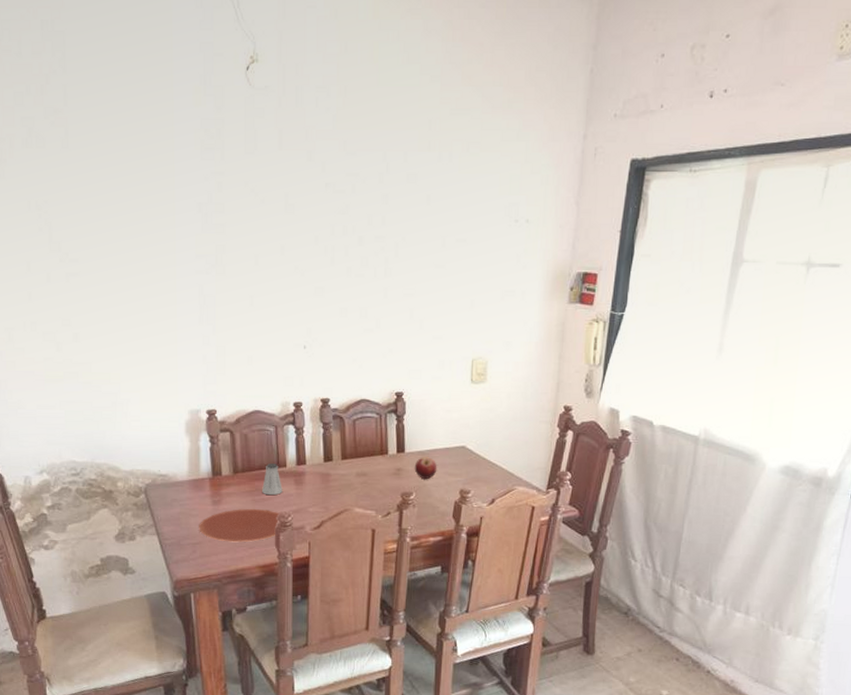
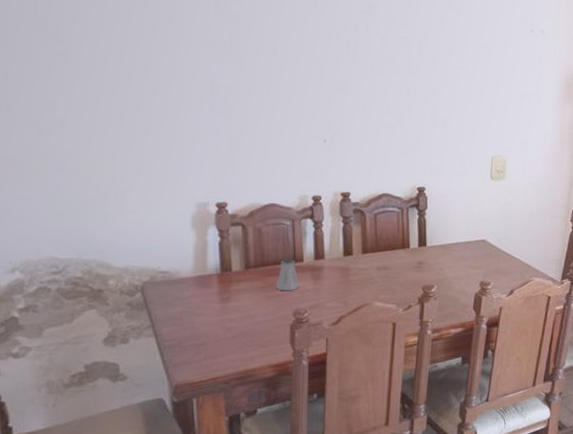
plate: present [199,508,280,543] -> none [204,305,296,342]
fruit: present [414,457,437,480] -> none [436,250,458,273]

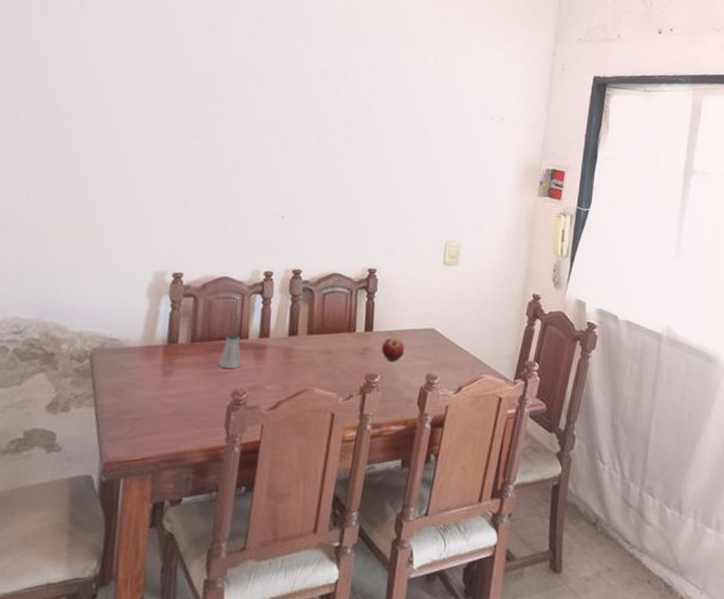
fruit: none [436,250,458,273] -> present [381,337,405,362]

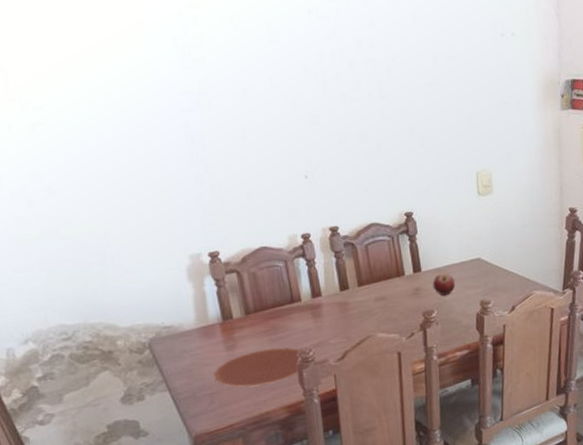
plate: none [142,382,235,421] -> present [214,347,300,387]
saltshaker: present [219,334,241,369] -> none [278,299,300,332]

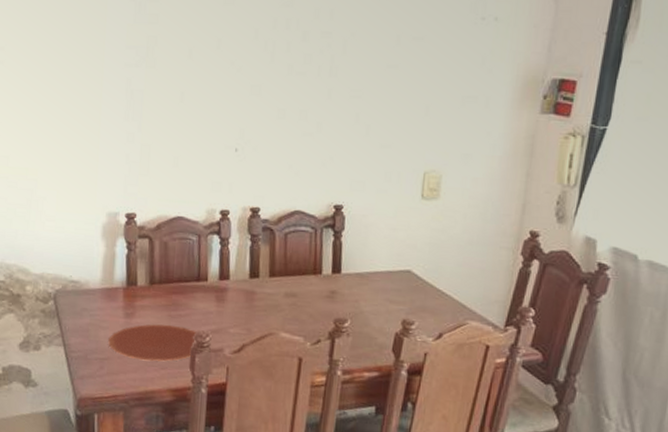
fruit: present [432,273,456,296] -> none [351,279,378,306]

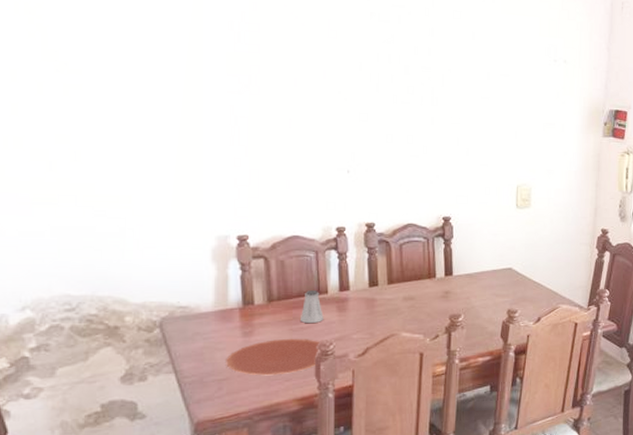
saltshaker: none [179,276,202,311] -> present [301,290,324,323]

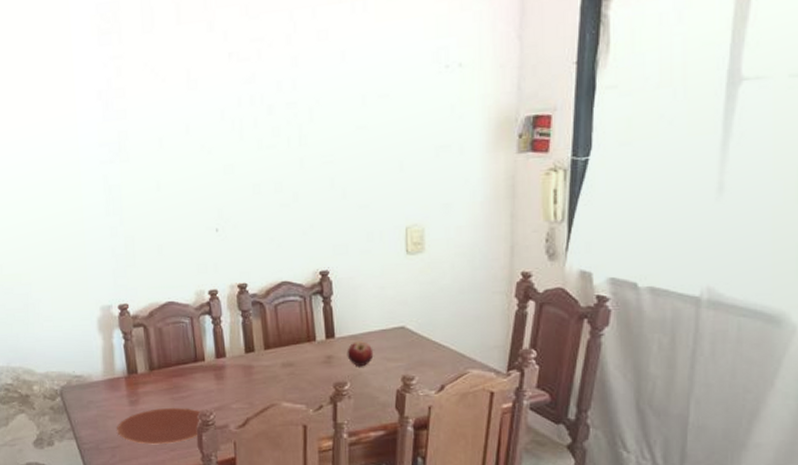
saltshaker: present [301,290,324,323] -> none [180,358,202,392]
fruit: none [462,279,485,302] -> present [347,341,374,367]

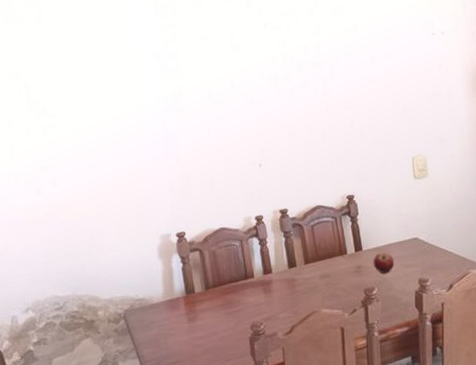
plate: present [117,407,201,445] -> none [177,321,252,357]

